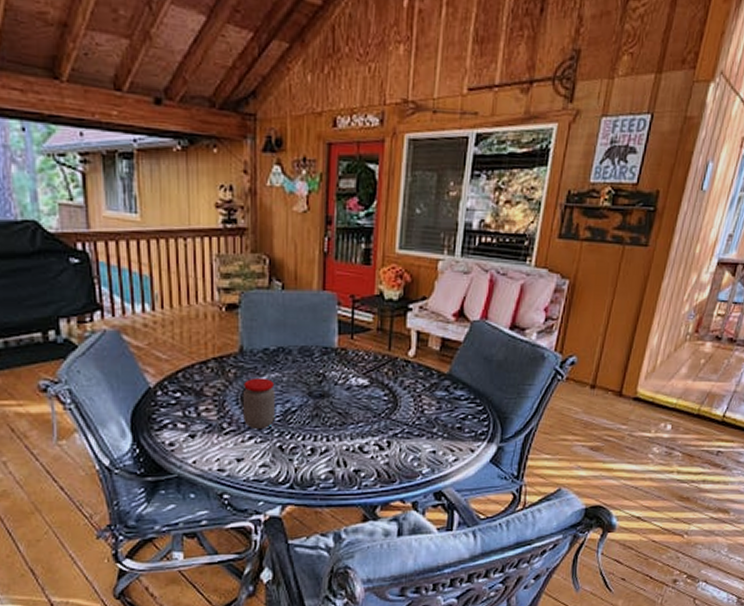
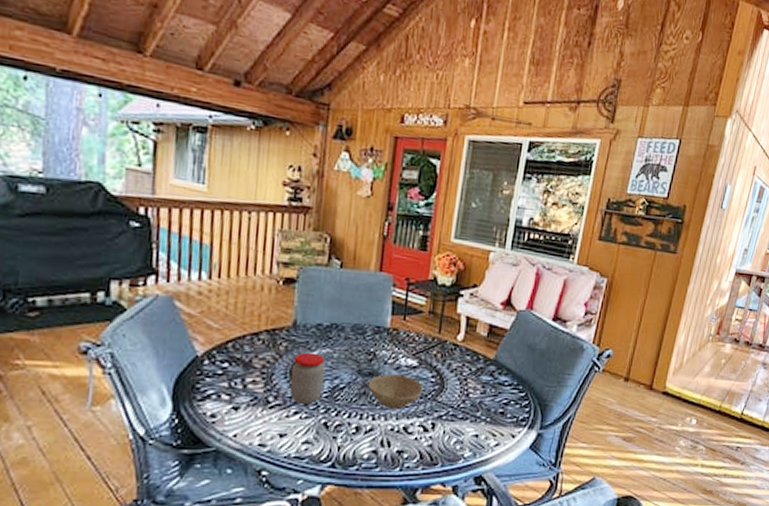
bowl: none [320,395,376,429] -> present [368,374,423,409]

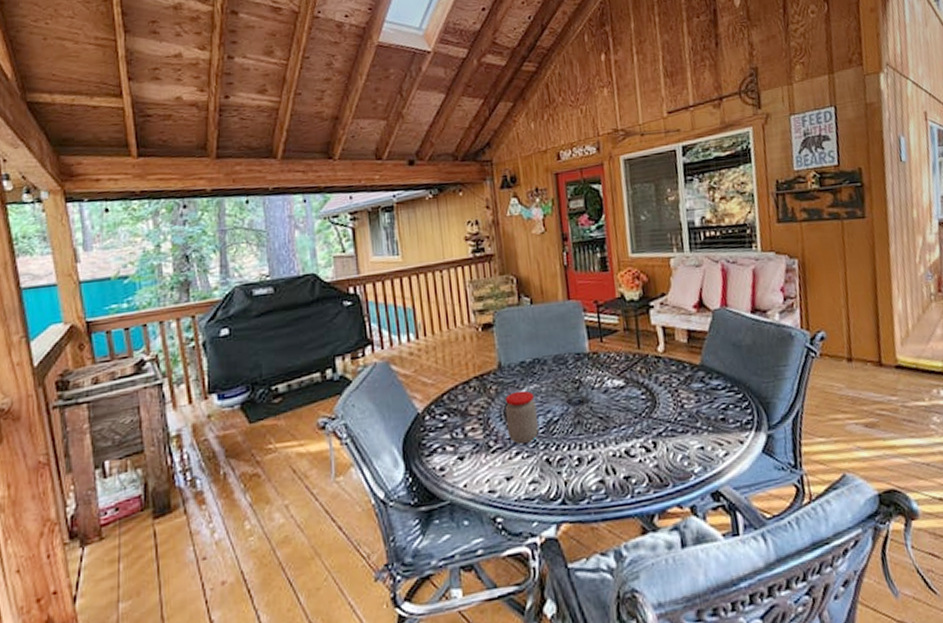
bowl: present [368,374,423,409] -> none [580,397,636,434]

